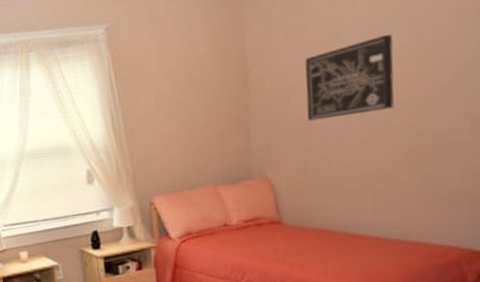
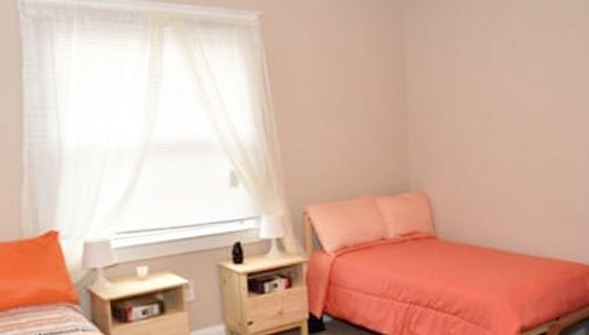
wall art: present [305,34,394,121] -> none [458,67,532,139]

